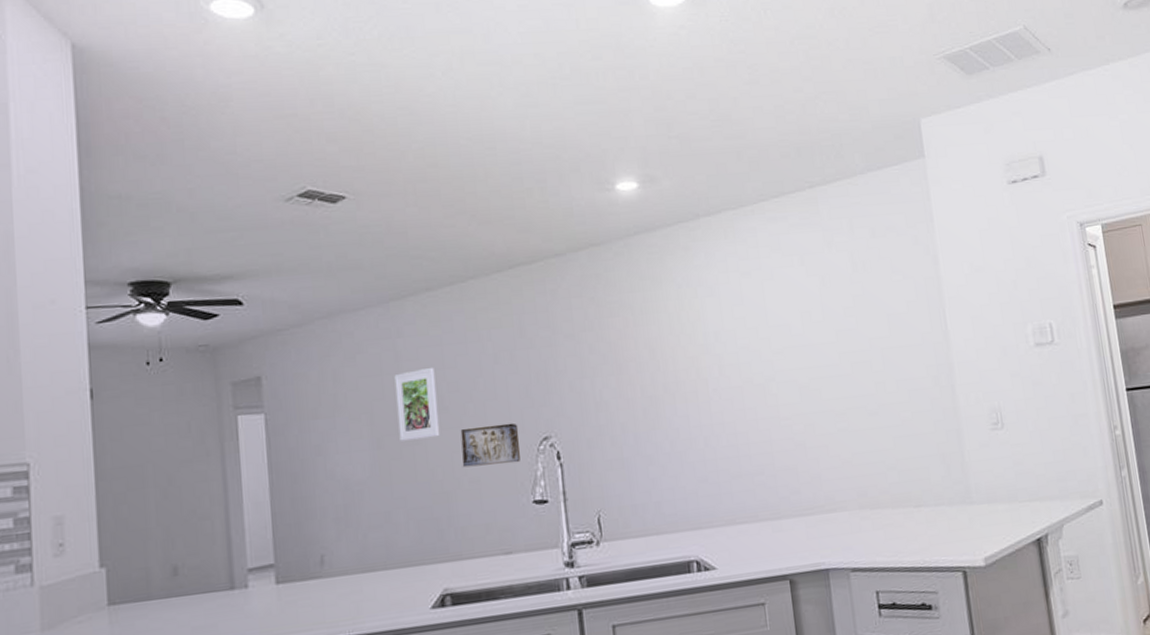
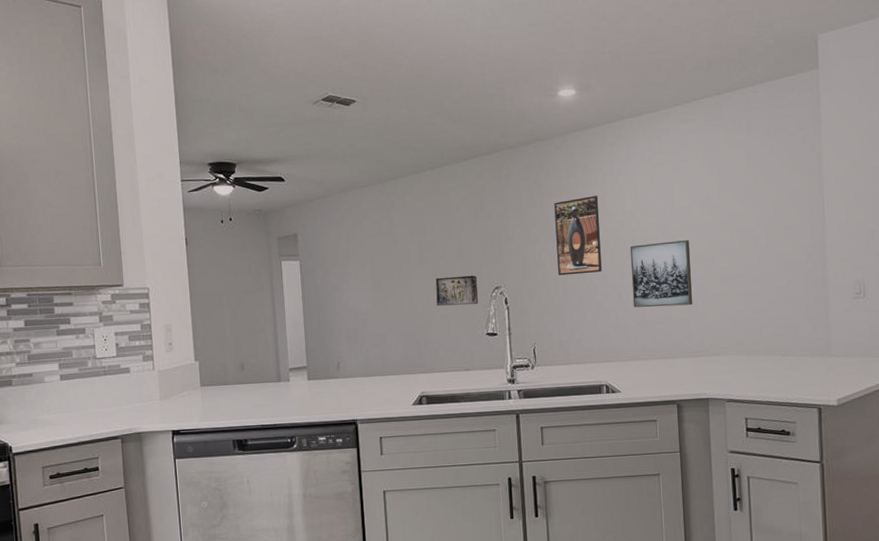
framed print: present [394,368,440,441] -> none [389,232,421,285]
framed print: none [617,314,683,419] -> present [554,196,602,276]
wall art: none [716,366,799,456] -> present [630,240,693,308]

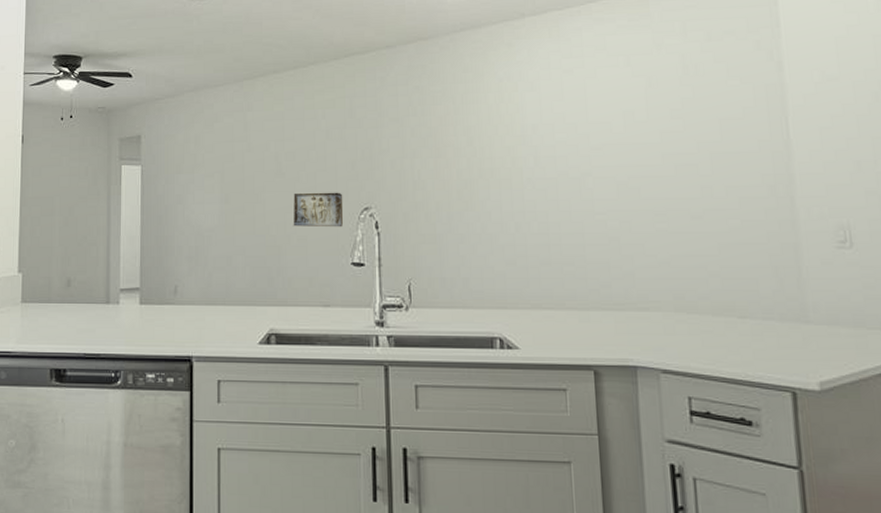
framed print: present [554,196,602,276] -> none [438,105,496,198]
wall art: present [630,240,693,308] -> none [531,163,614,244]

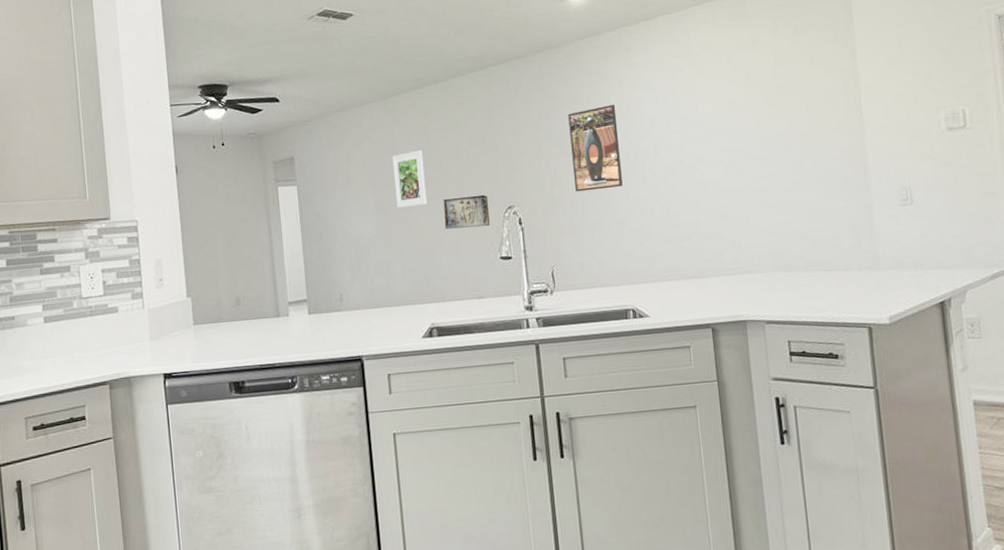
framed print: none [243,139,277,199] -> present [392,150,428,208]
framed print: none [438,105,496,198] -> present [568,105,623,192]

